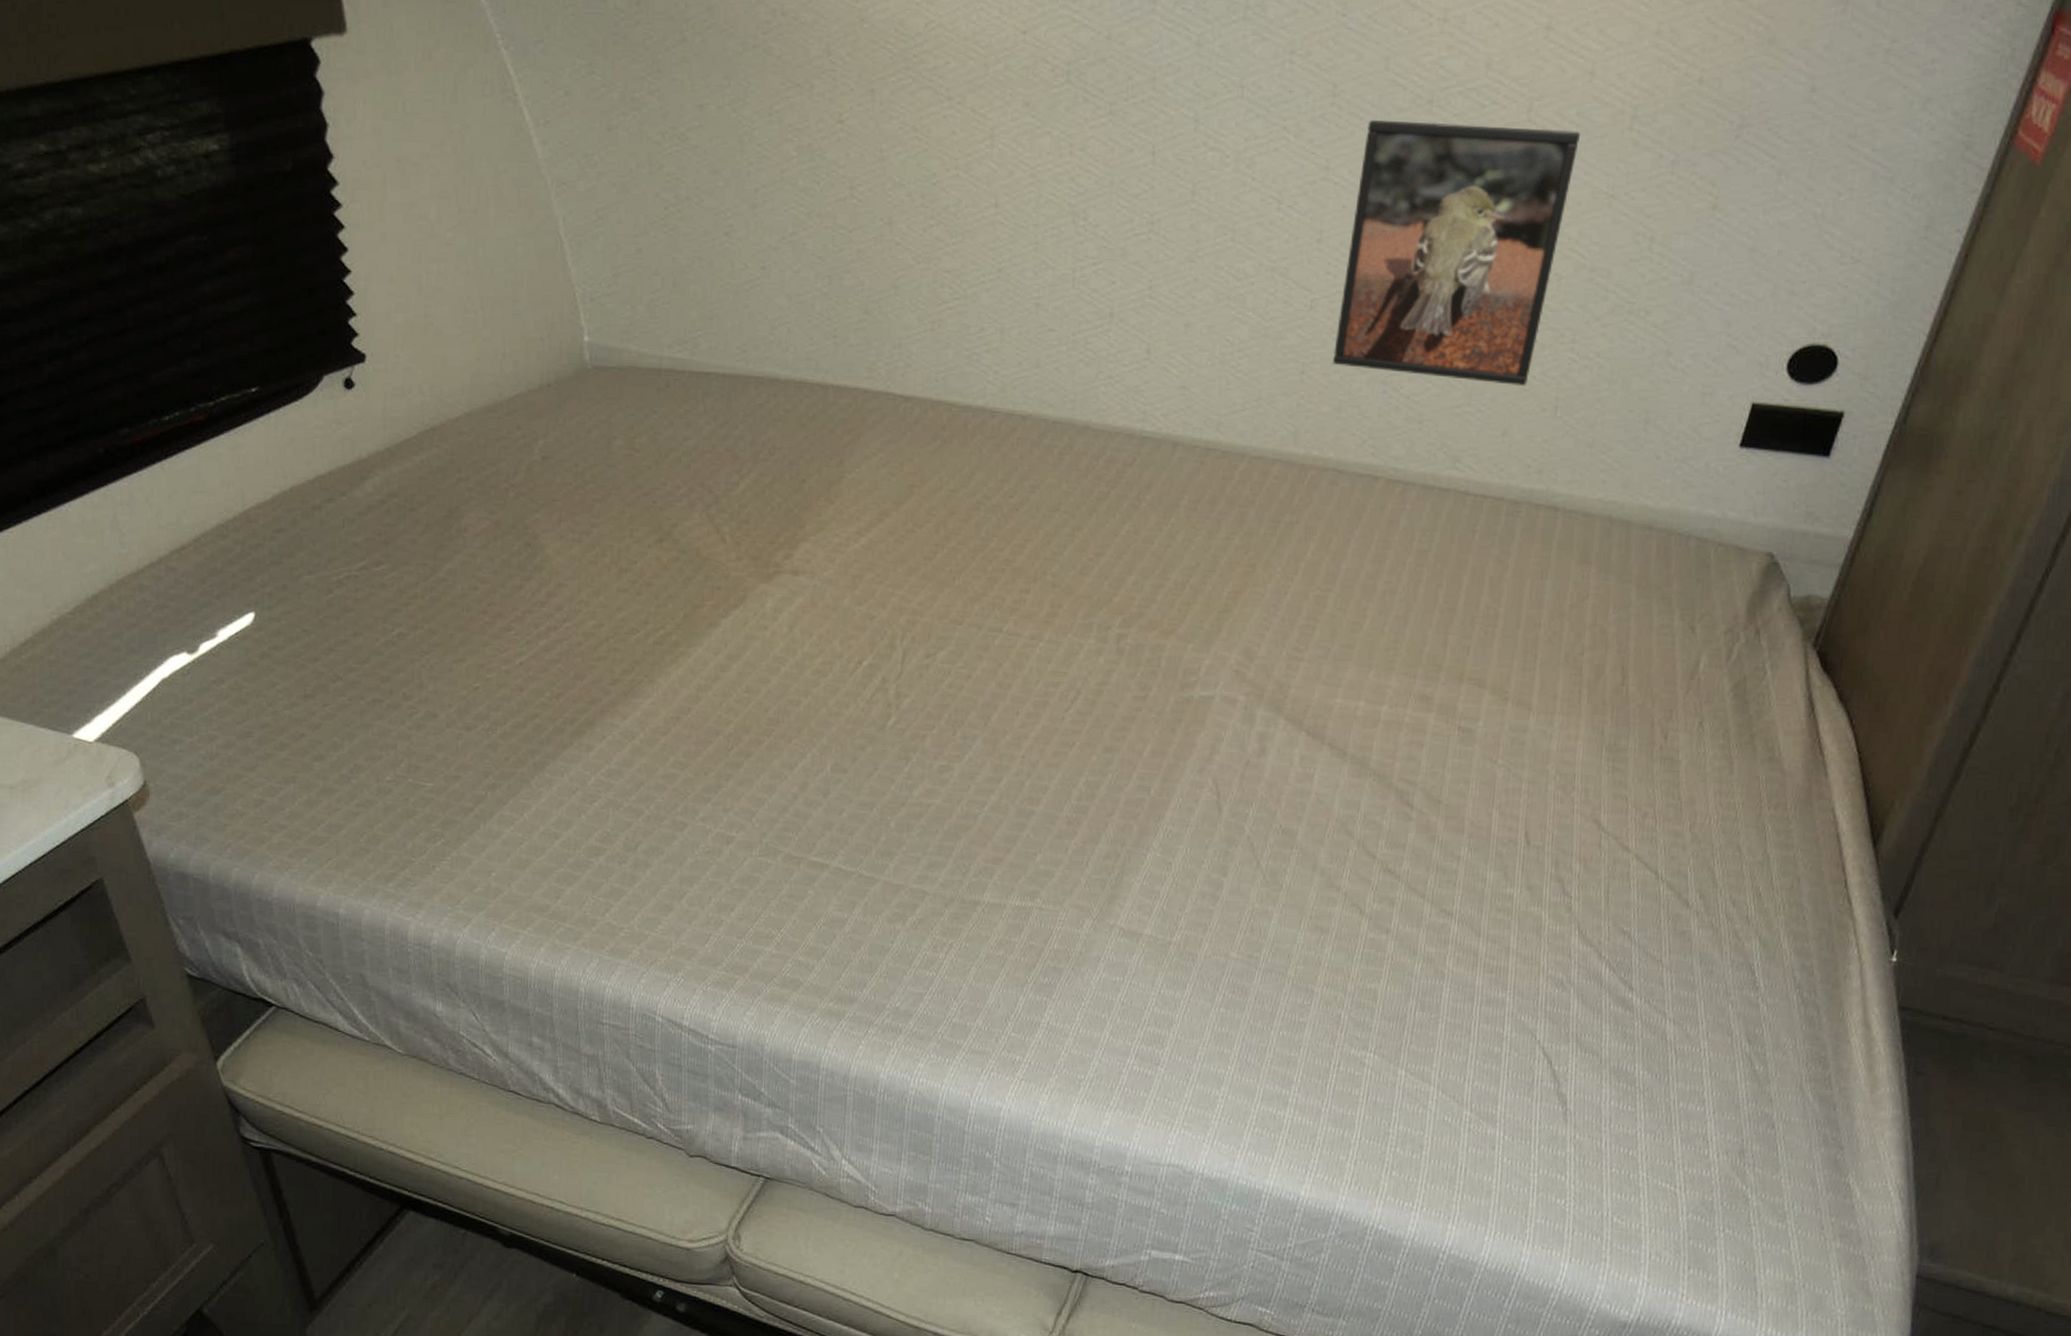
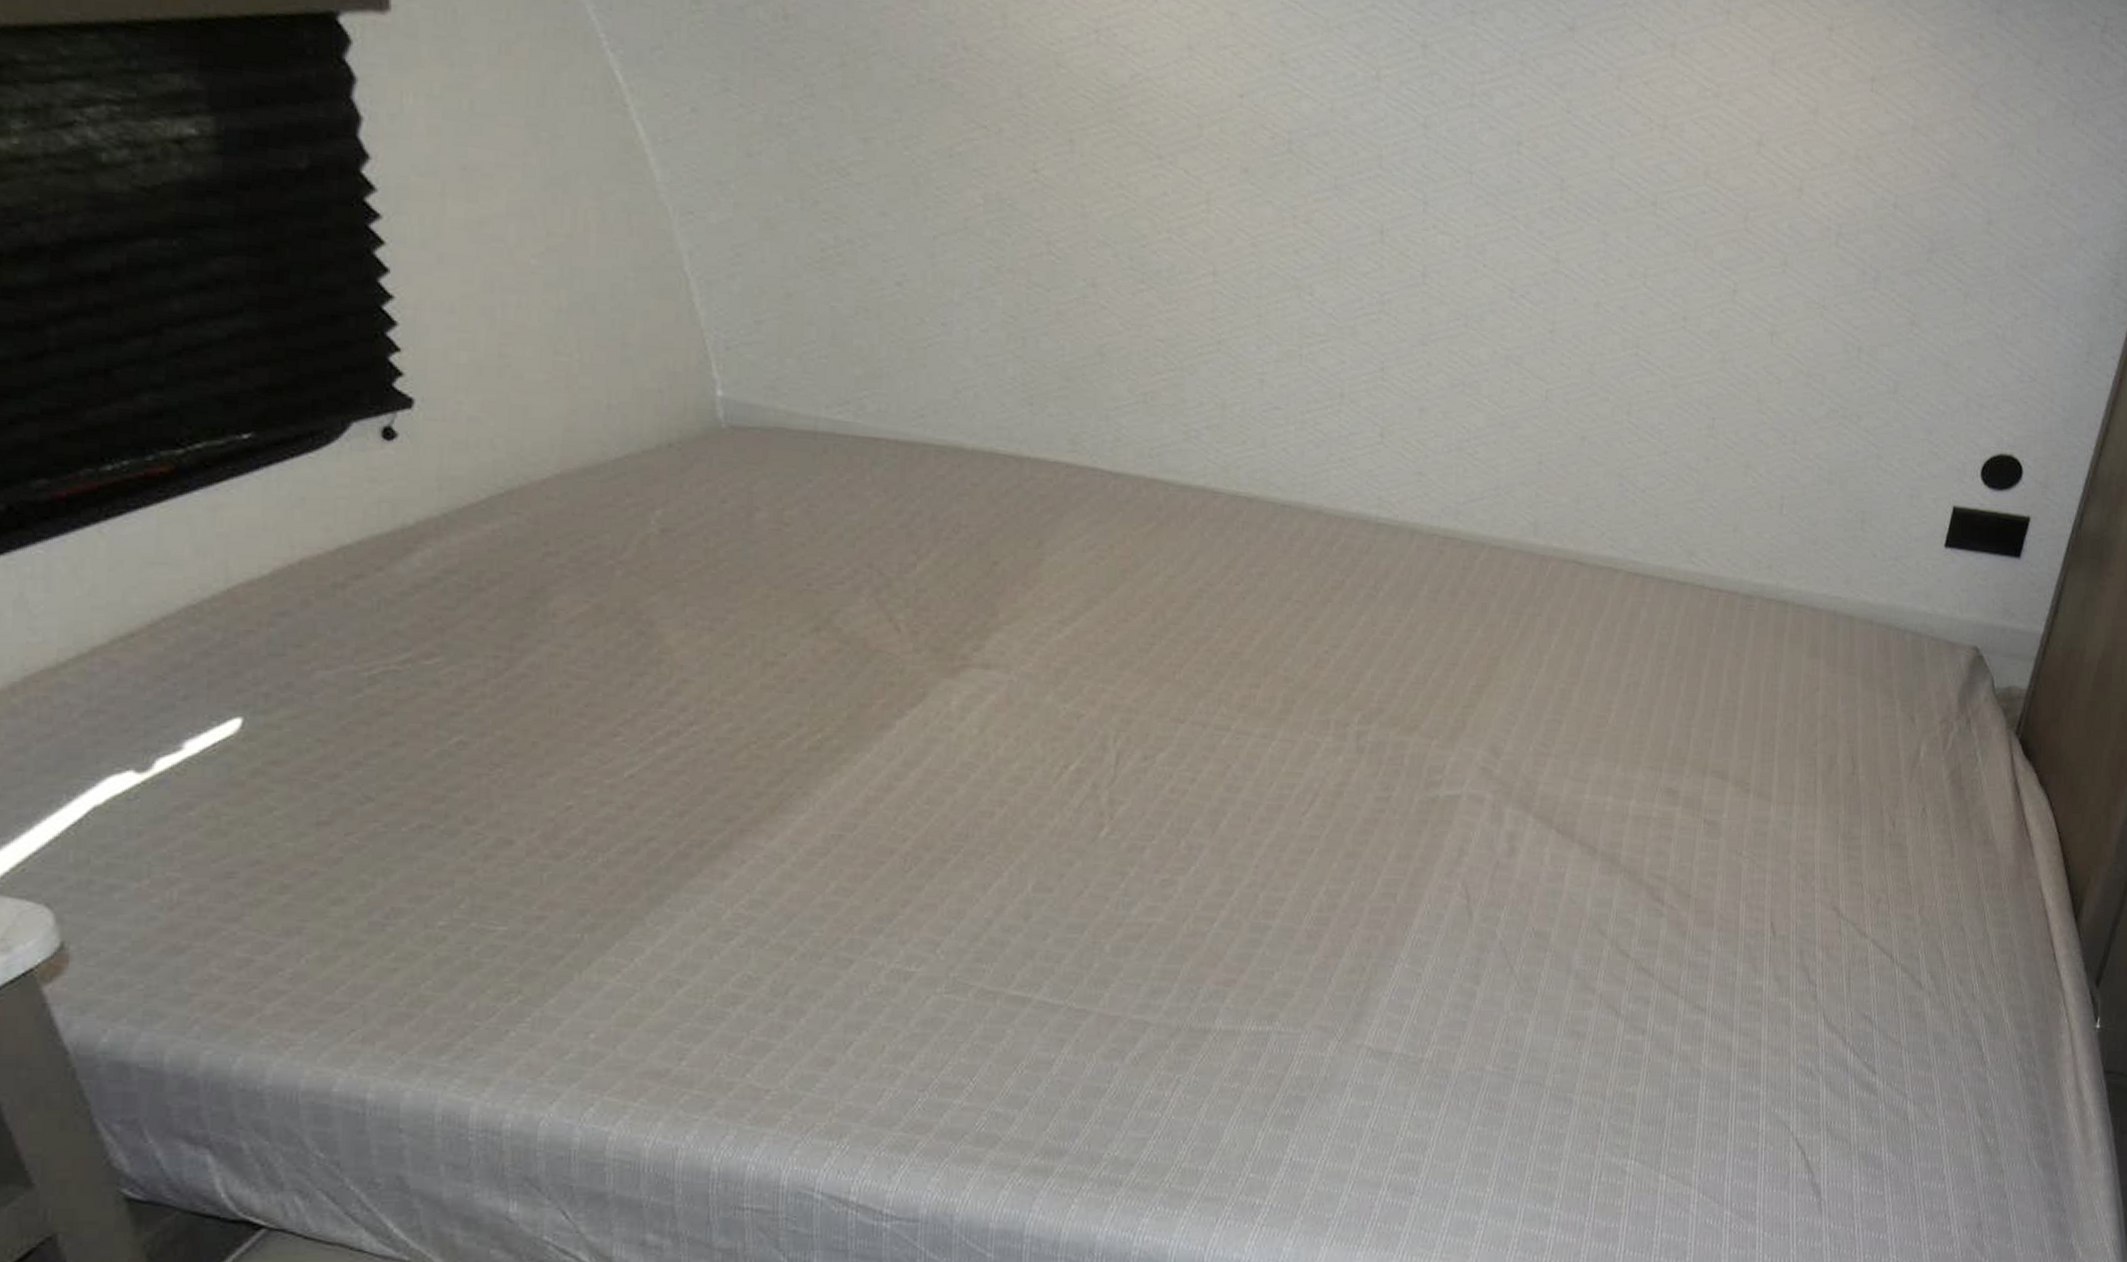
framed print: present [1333,119,1581,387] -> none [1570,216,1793,485]

